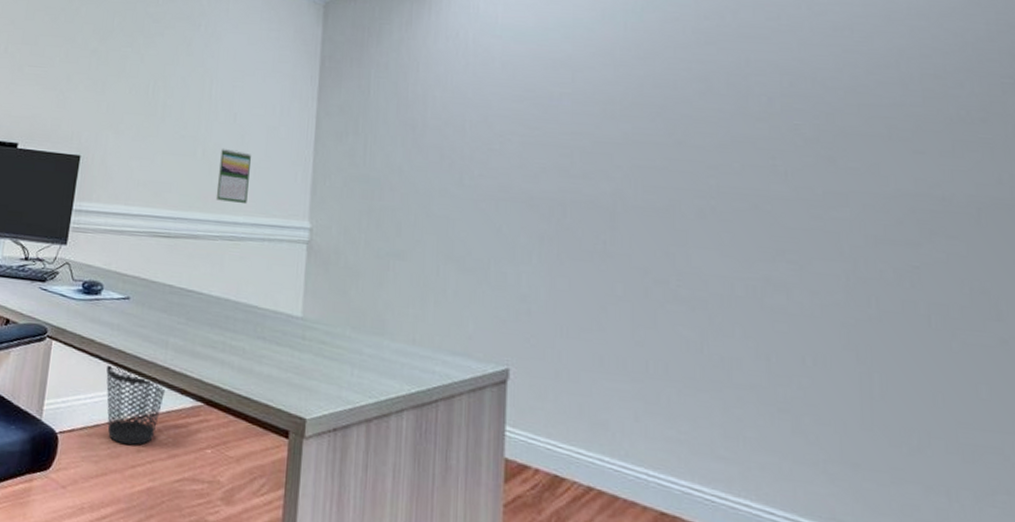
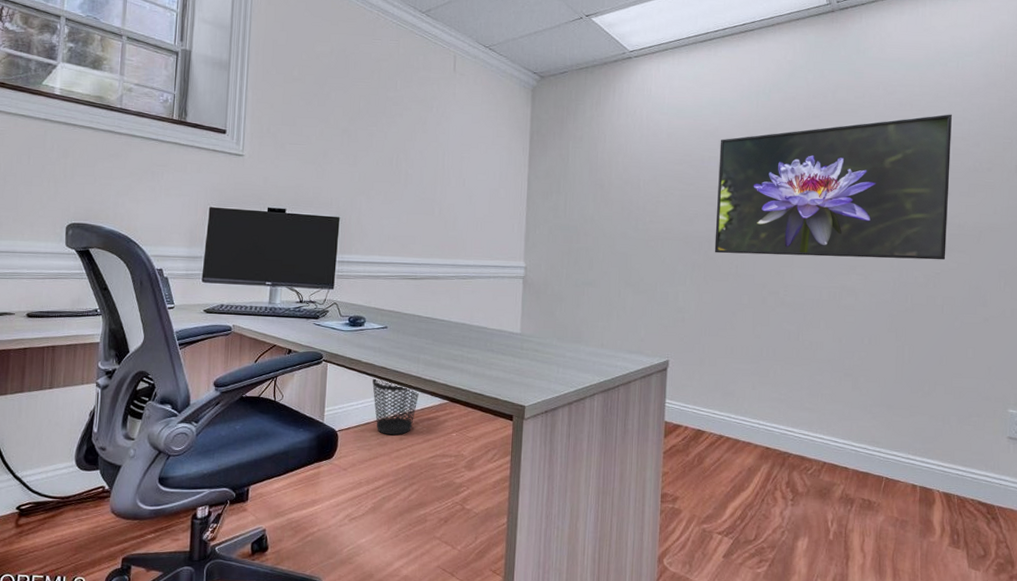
calendar: present [215,148,251,204] -> none [451,207,478,251]
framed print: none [571,42,927,248] -> present [714,114,952,260]

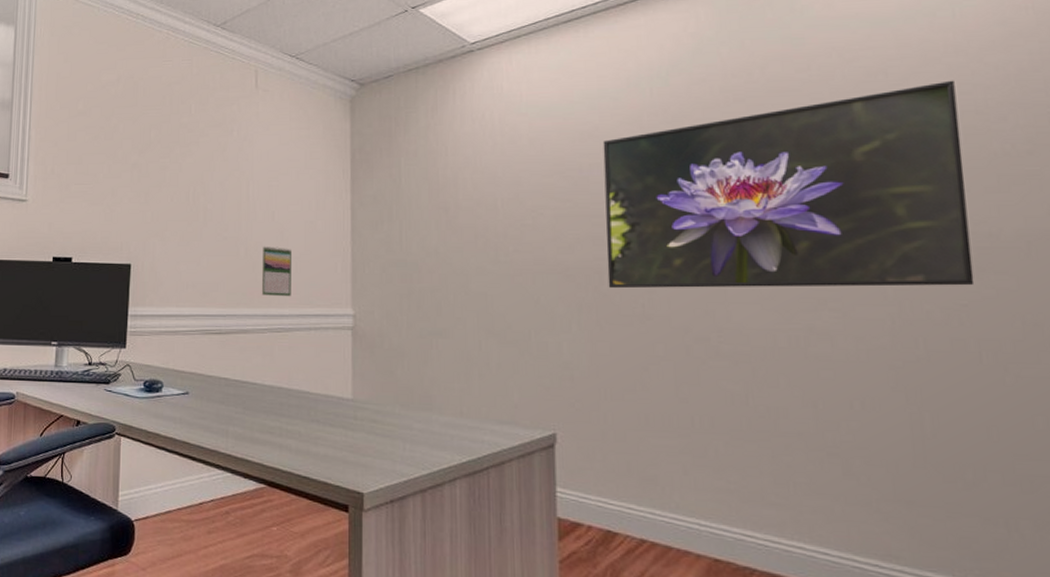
wastebasket: present [372,377,420,435] -> none [173,454,230,527]
calendar: none [451,207,478,251] -> present [261,245,291,297]

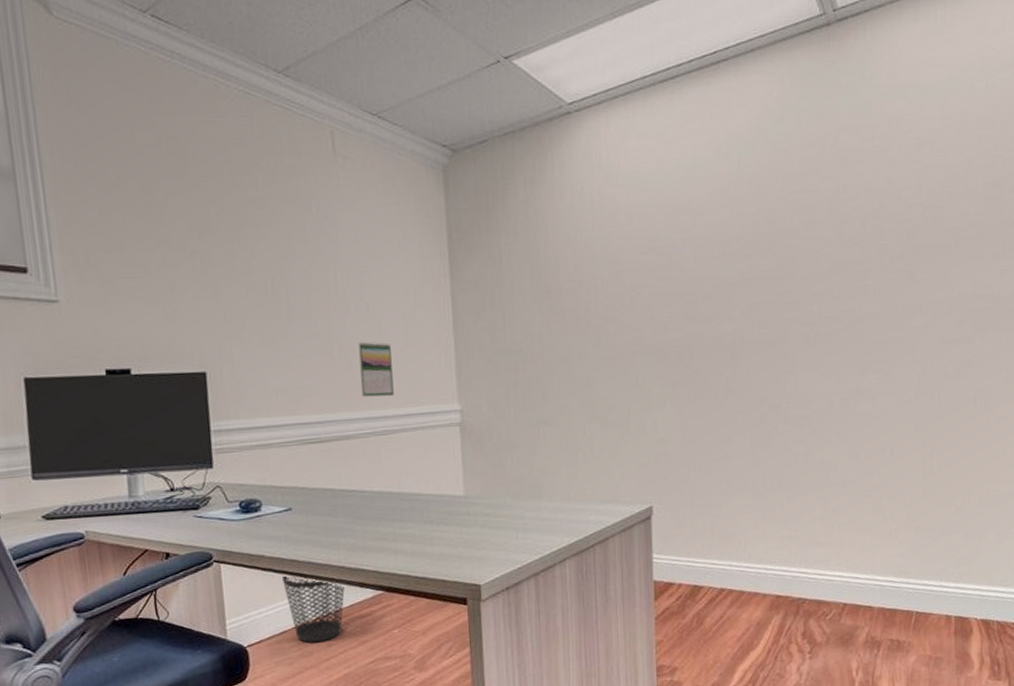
wastebasket: none [173,454,230,527] -> present [282,574,345,643]
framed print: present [603,80,975,289] -> none [695,152,981,365]

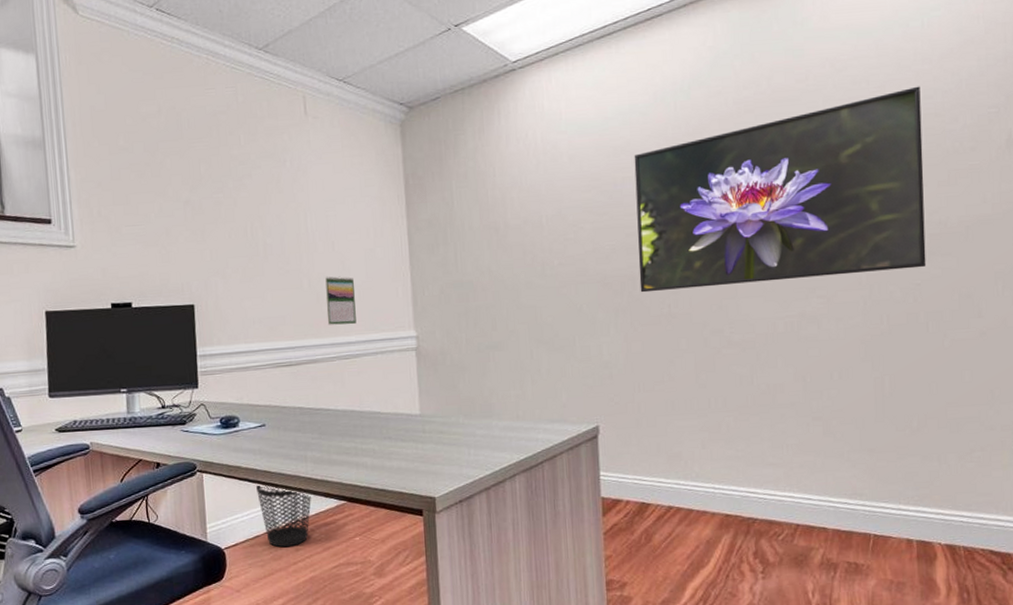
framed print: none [695,152,981,365] -> present [634,86,927,293]

